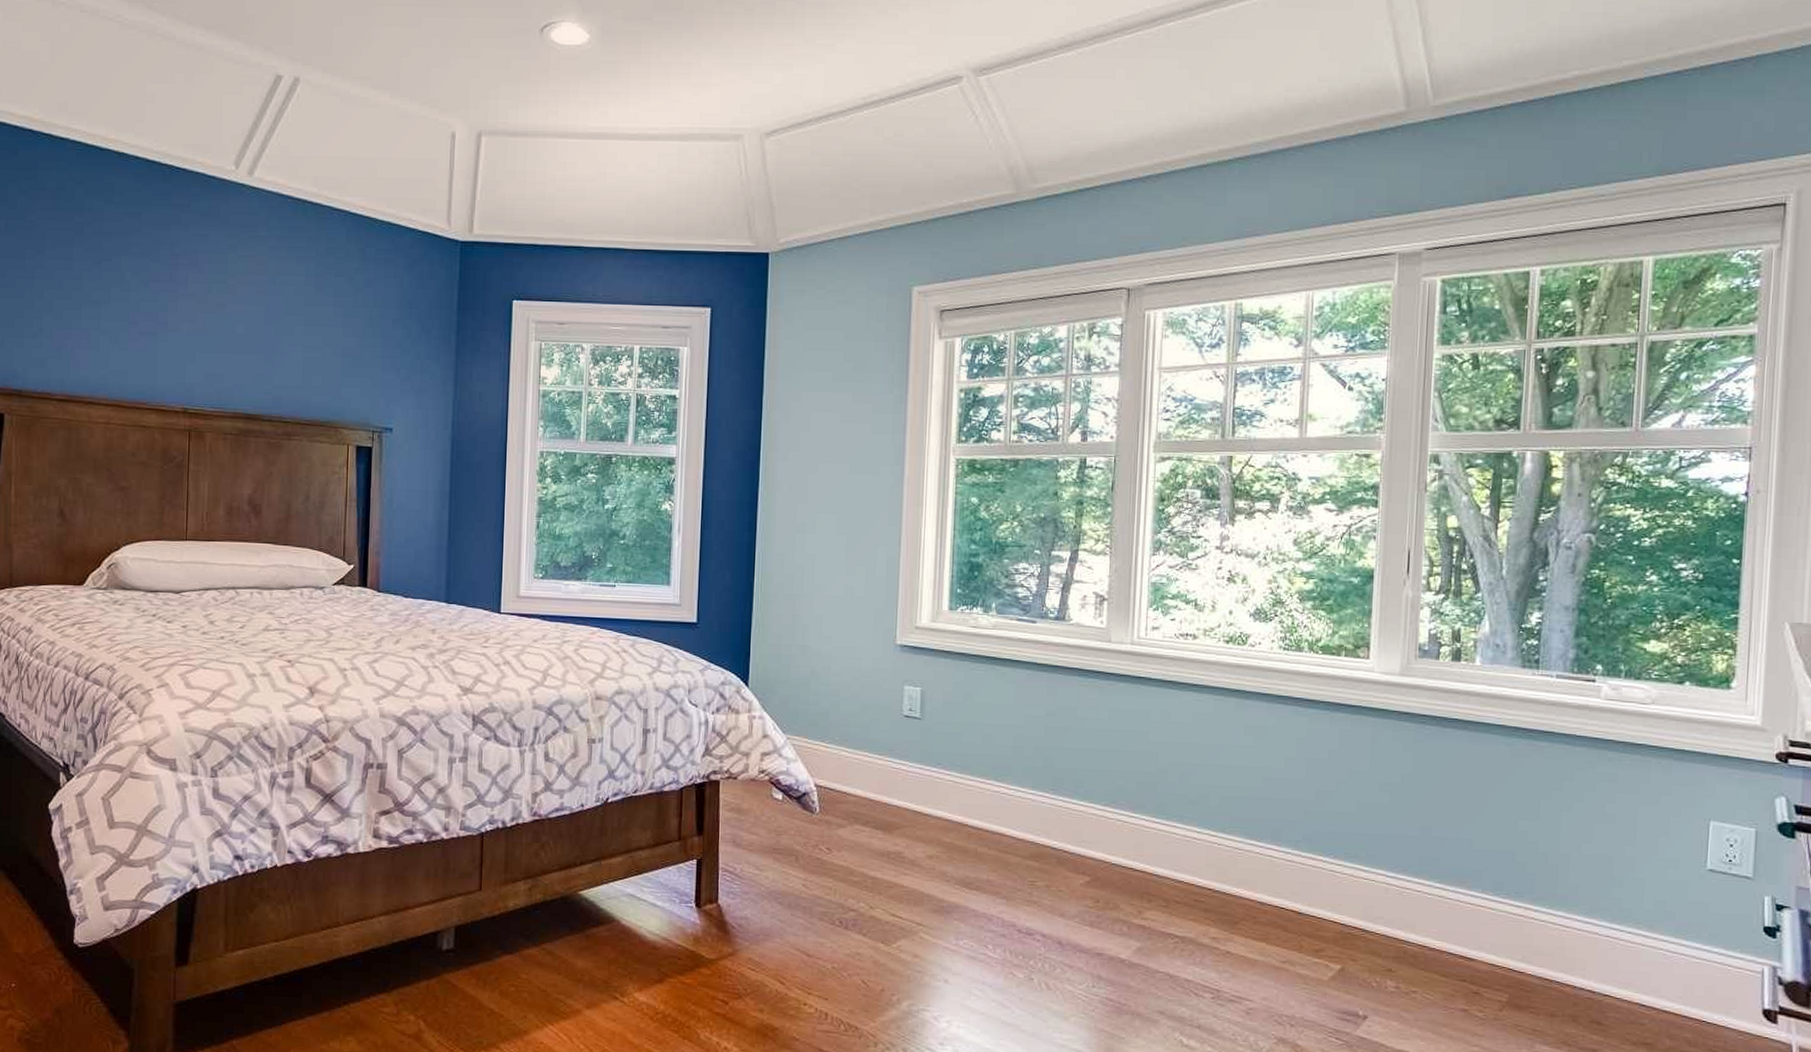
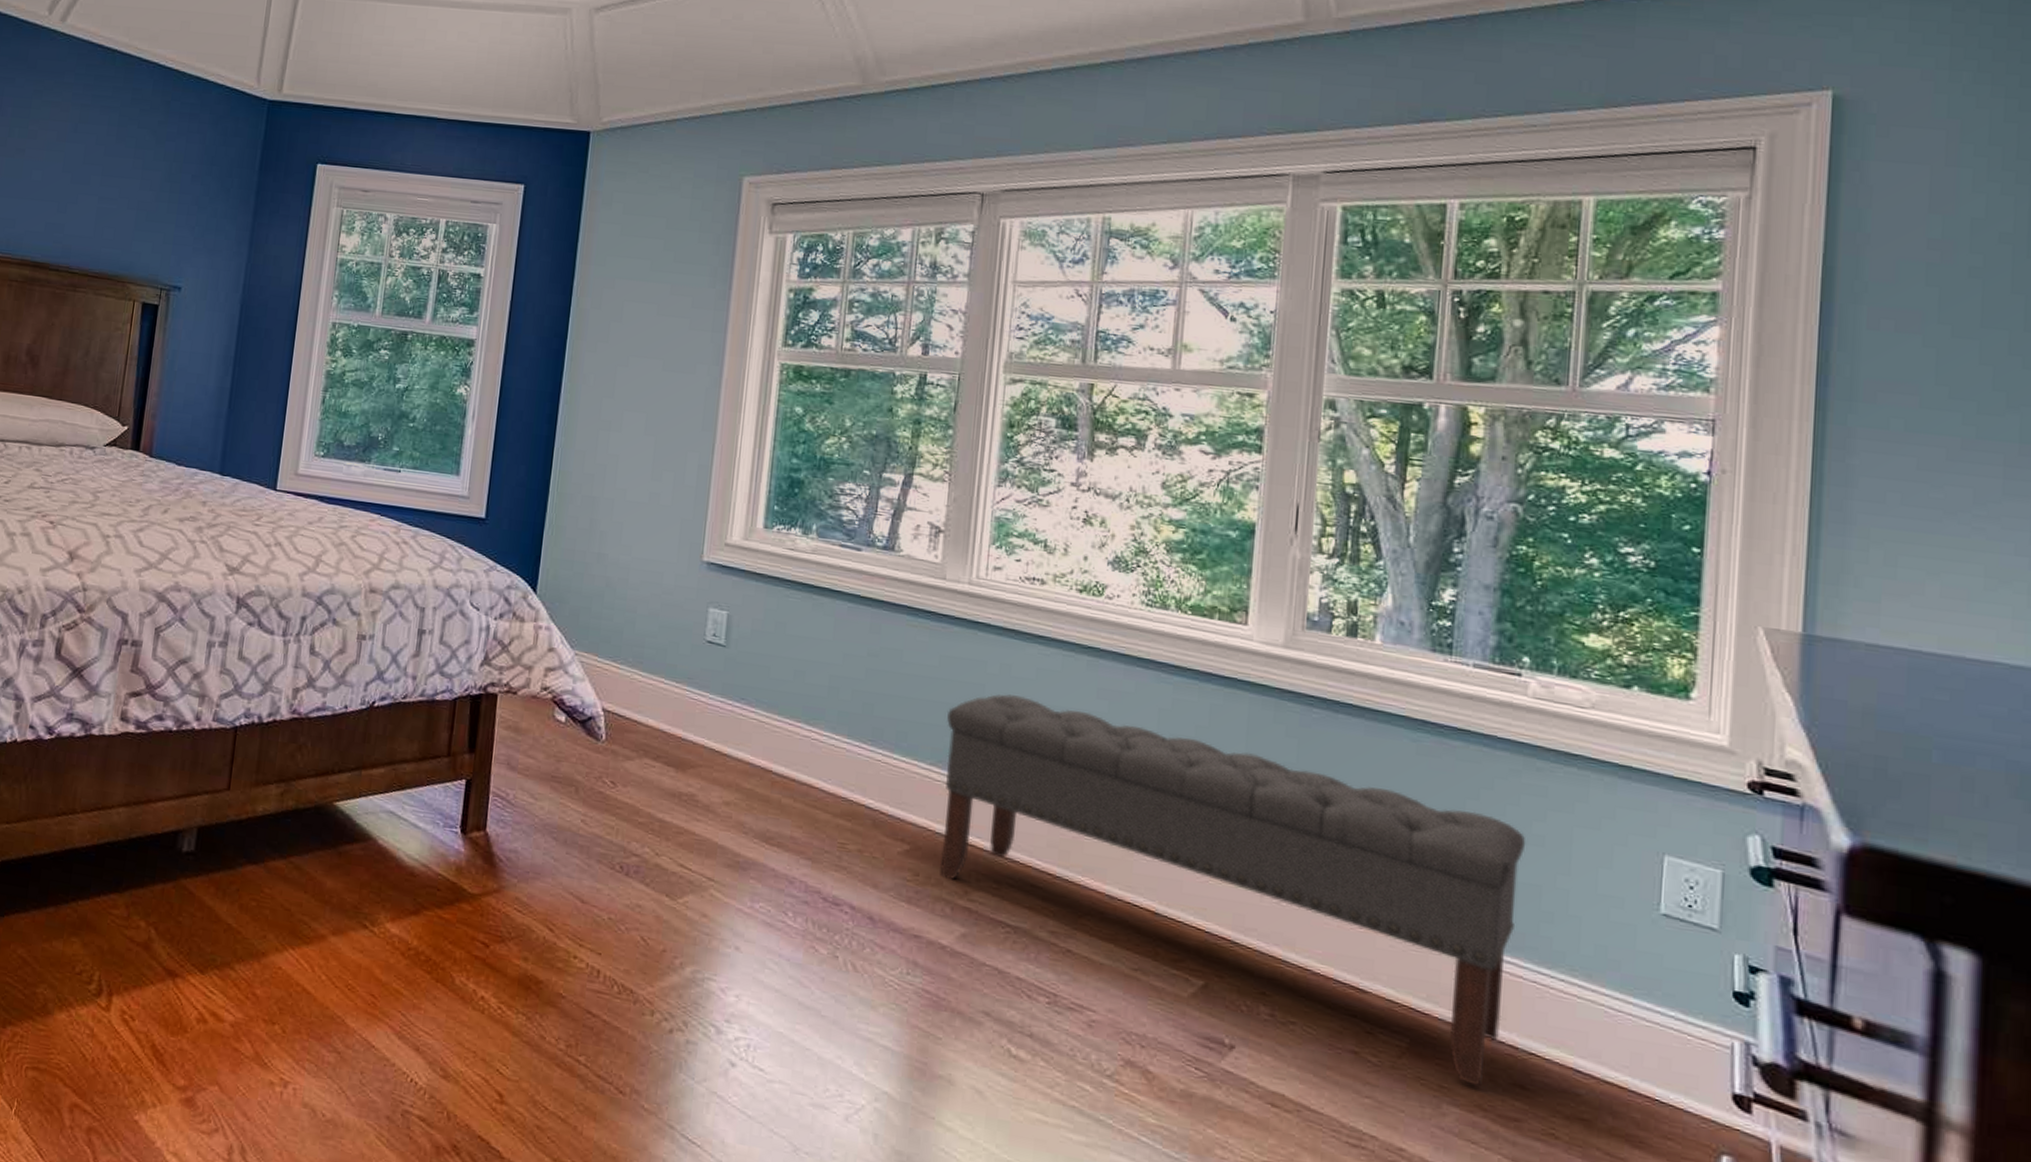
bench: none [1117,738,1600,1027] -> present [939,694,1526,1087]

